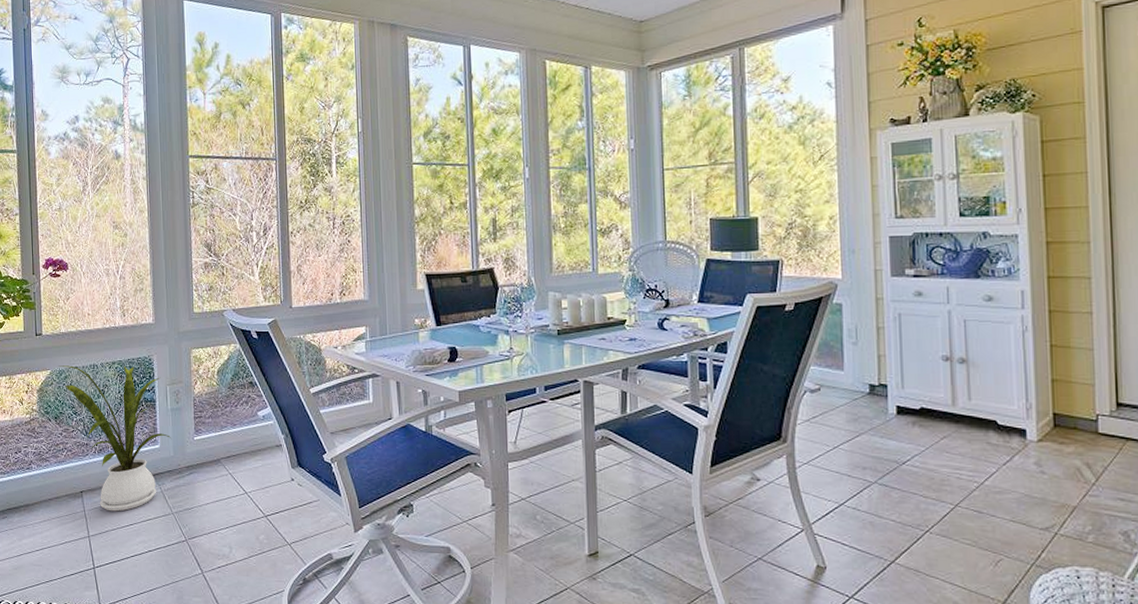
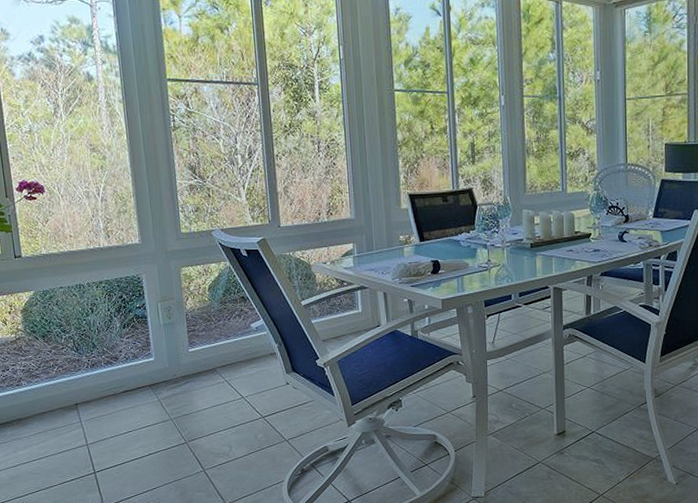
house plant: present [58,365,172,512] -> none [41,284,166,421]

